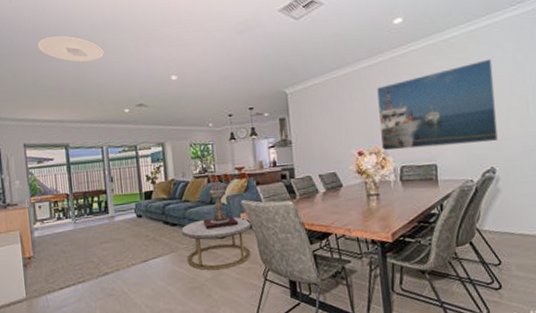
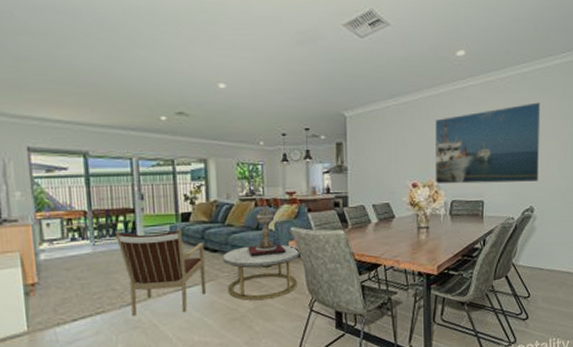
ceiling light: present [38,36,104,63] -> none [49,18,137,55]
armchair: none [91,205,169,285] -> present [114,228,207,317]

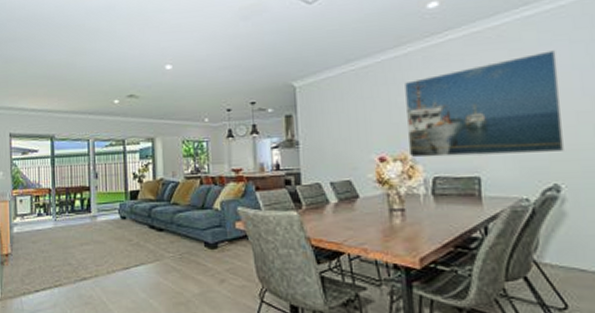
armchair: present [114,228,207,317] -> none [73,206,153,292]
coffee table: present [222,244,300,301] -> none [168,225,248,285]
decorative urn: present [248,203,286,257] -> none [193,181,233,238]

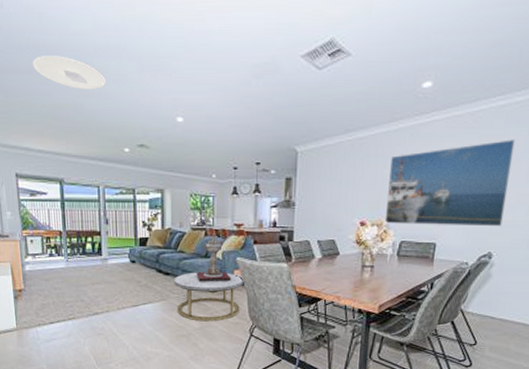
ceiling light: none [31,22,96,50] -> present [33,56,106,90]
coffee table: none [168,225,248,285] -> present [174,272,244,322]
decorative urn: none [193,181,233,238] -> present [197,233,231,282]

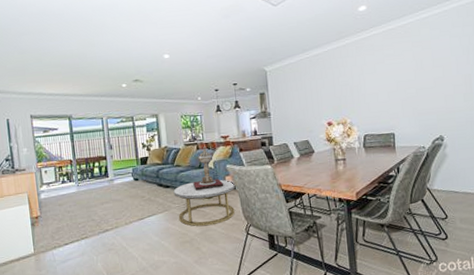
ceiling light: present [33,56,106,90] -> none [43,17,103,42]
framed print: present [384,139,516,227] -> none [344,42,446,122]

